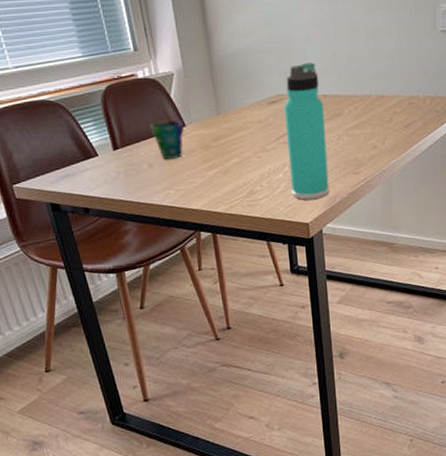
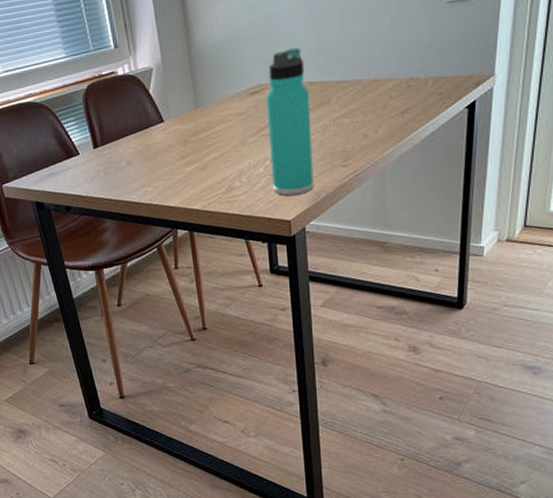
cup: present [151,120,184,160] -> none [129,116,162,157]

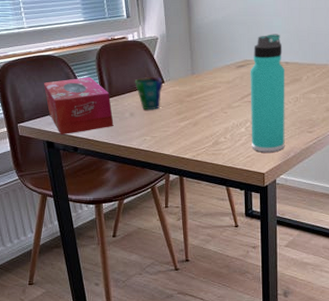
tissue box: none [27,123,109,194] -> present [44,77,114,135]
cup: none [129,116,162,157] -> present [135,77,163,110]

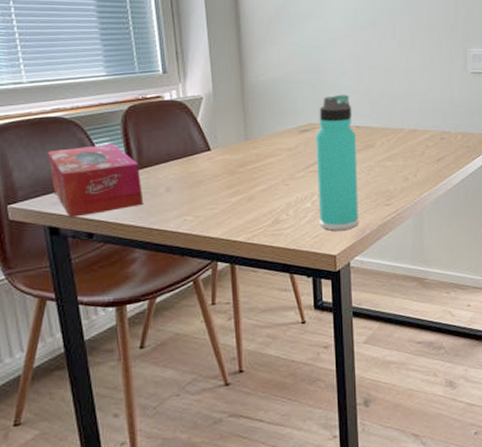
cup: present [135,77,163,110] -> none [173,144,208,184]

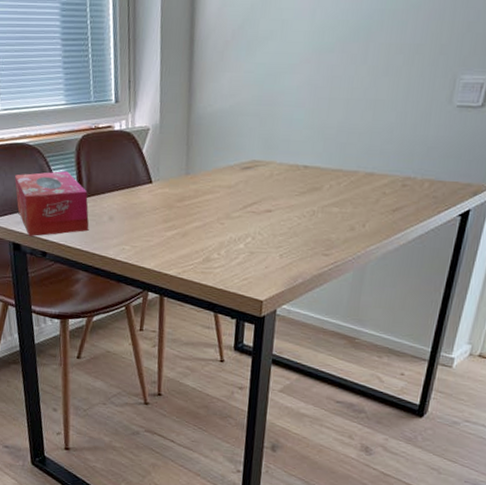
thermos bottle: present [316,94,359,231] -> none [250,129,303,277]

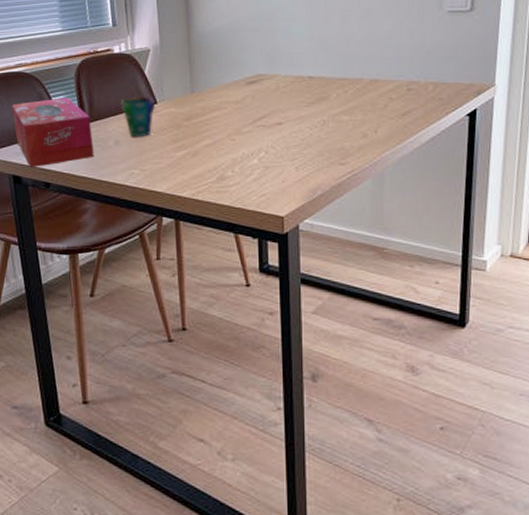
cup: none [118,175,150,215] -> present [121,97,155,137]

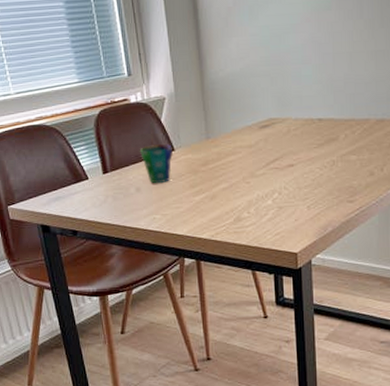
tissue box: present [12,97,94,168] -> none [36,148,117,217]

